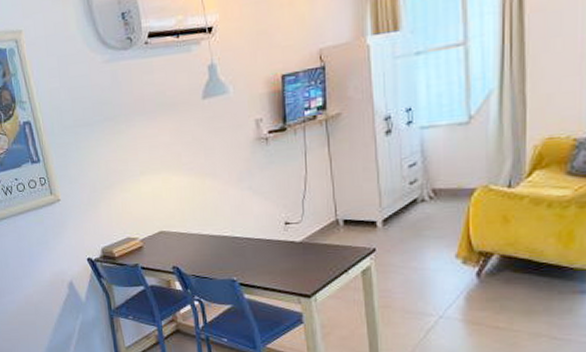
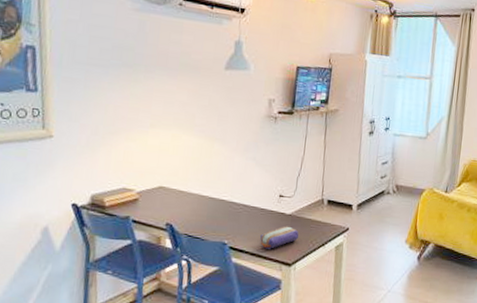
pencil case: none [271,255,315,282] -> present [260,226,299,249]

